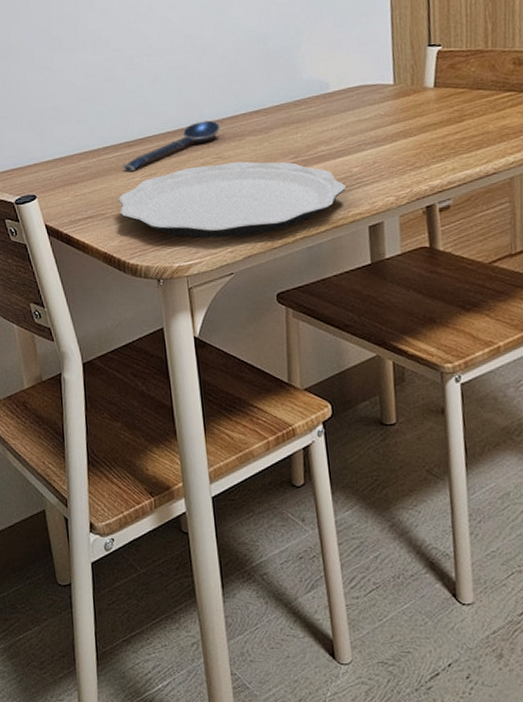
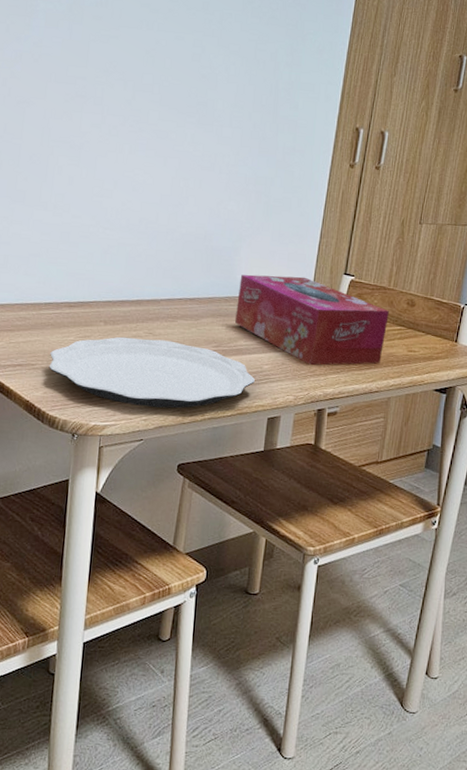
spoon: present [122,120,221,172] -> none [59,297,158,331]
tissue box: none [306,59,493,158] -> present [235,274,389,366]

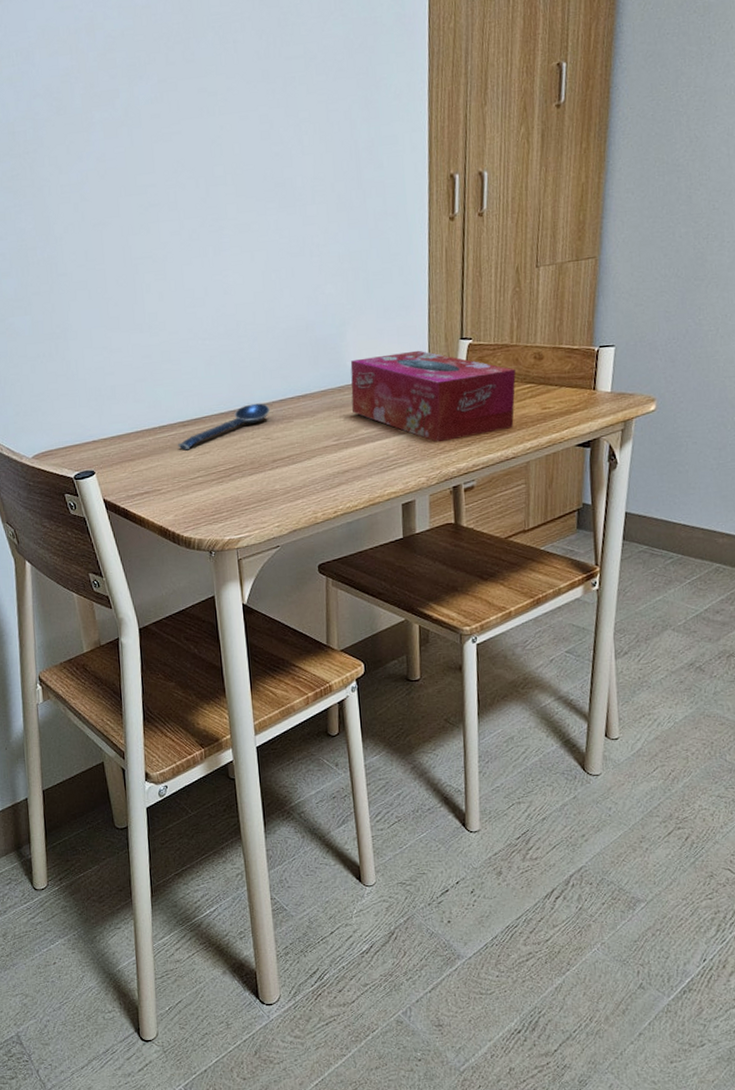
plate: present [49,336,255,409] -> none [173,442,383,514]
spoon: none [59,297,158,331] -> present [177,403,271,451]

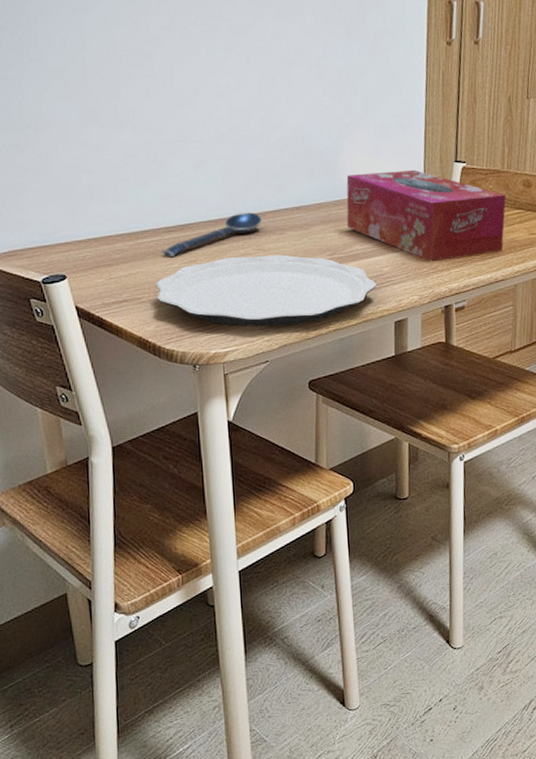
plate: none [173,442,383,514] -> present [156,254,376,327]

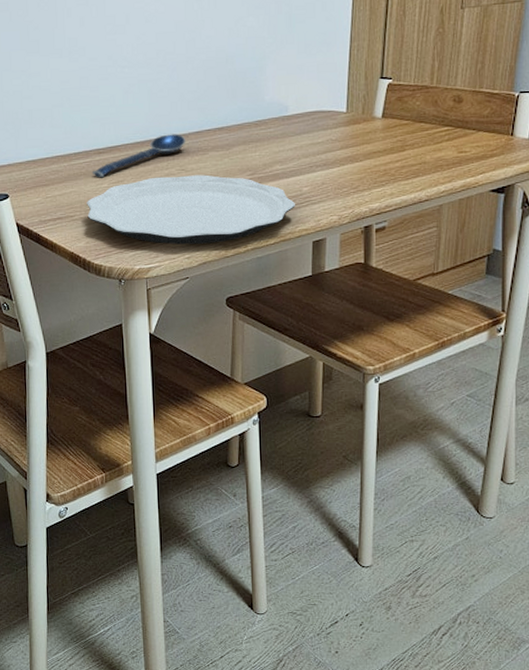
tissue box: present [346,169,506,262] -> none [268,87,434,182]

